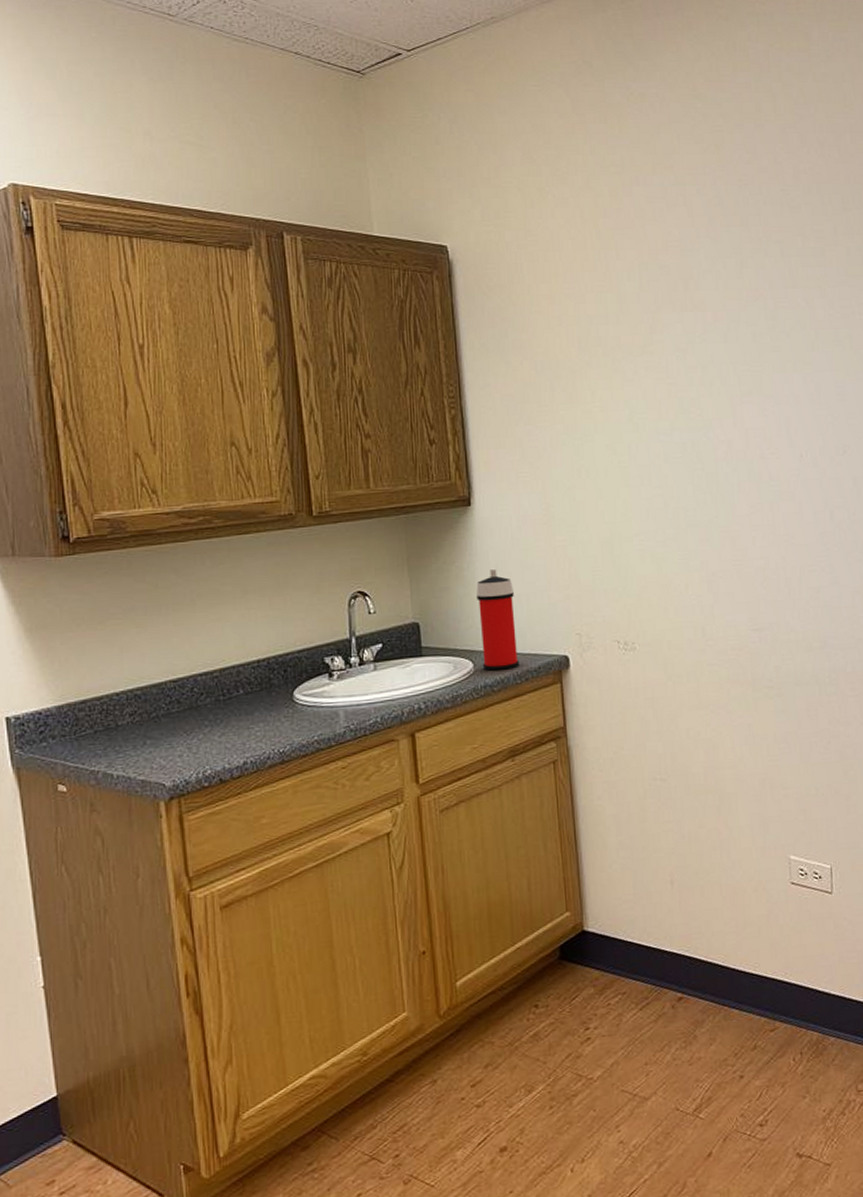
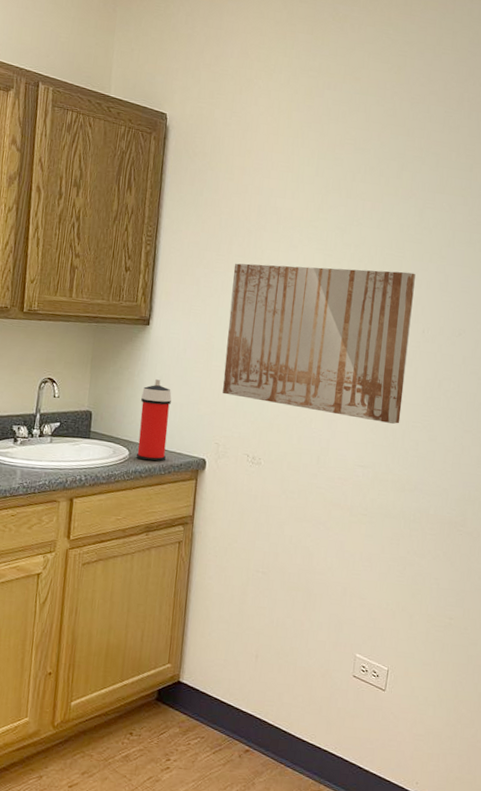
wall art: none [561,388,793,573] -> present [223,263,416,424]

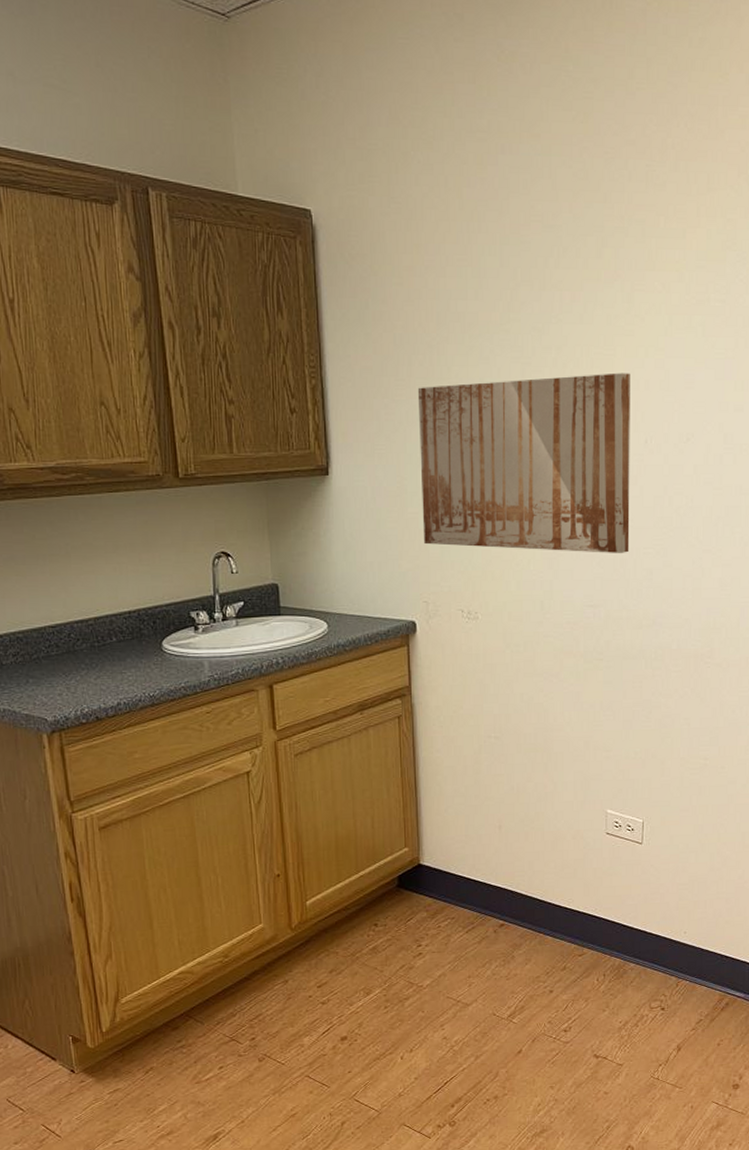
spray can: present [136,378,172,462] -> none [332,536,370,632]

